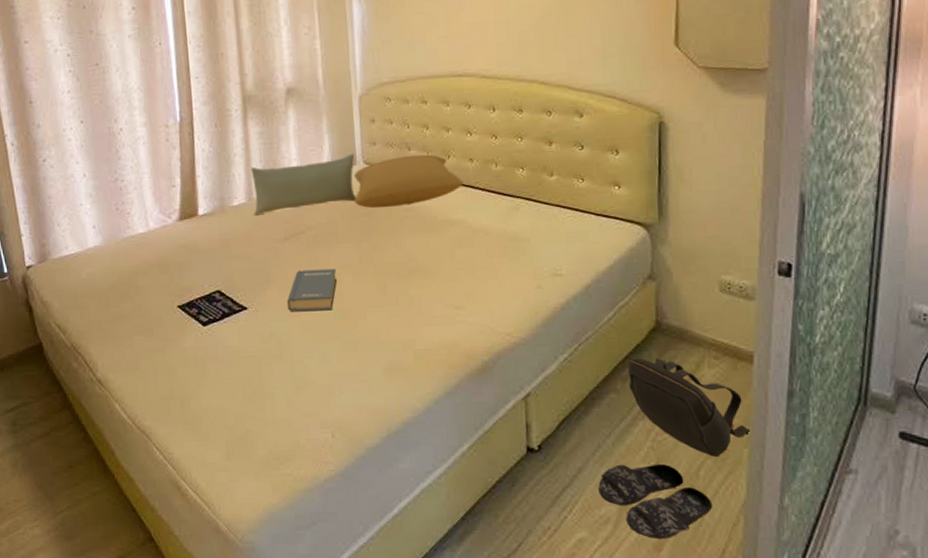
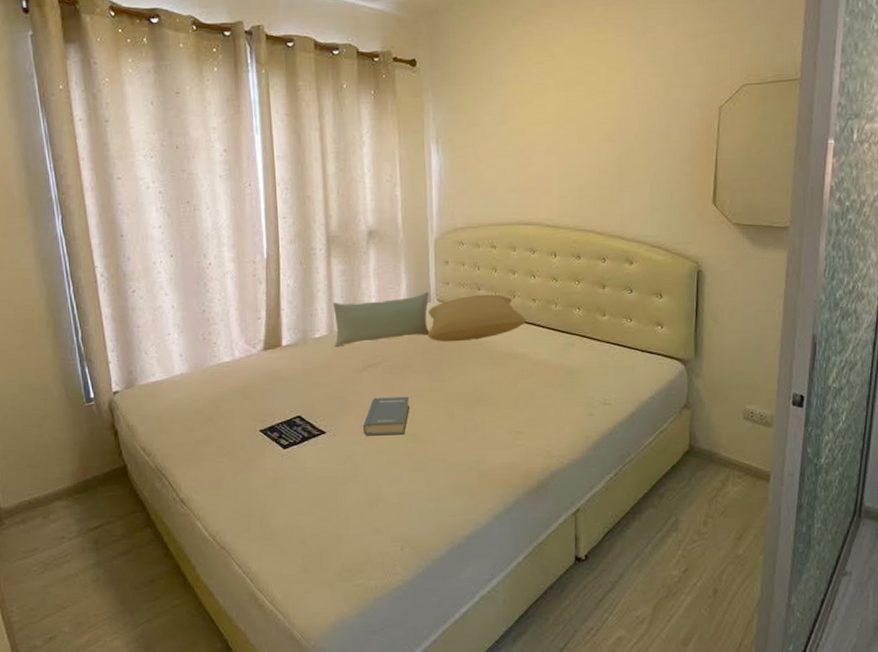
slippers: present [598,464,712,539] -> none [636,570,731,635]
backpack: present [628,357,751,458] -> none [664,477,766,564]

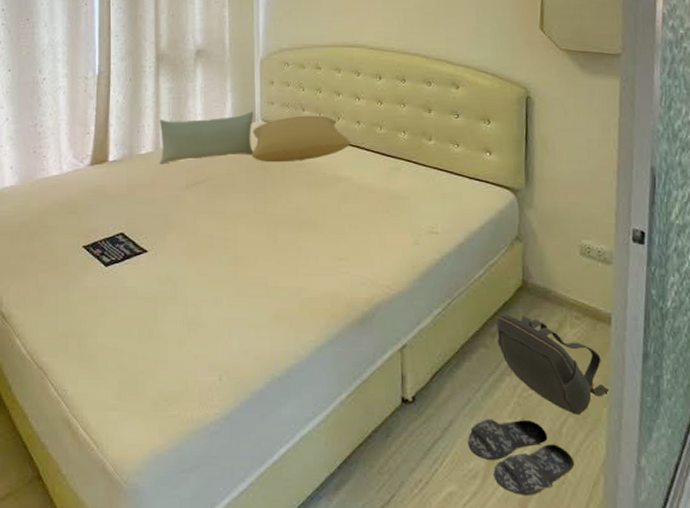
book: present [363,396,409,436] -> none [185,217,232,257]
slippers: none [636,570,731,635] -> present [468,418,574,495]
backpack: none [664,477,766,564] -> present [496,314,610,416]

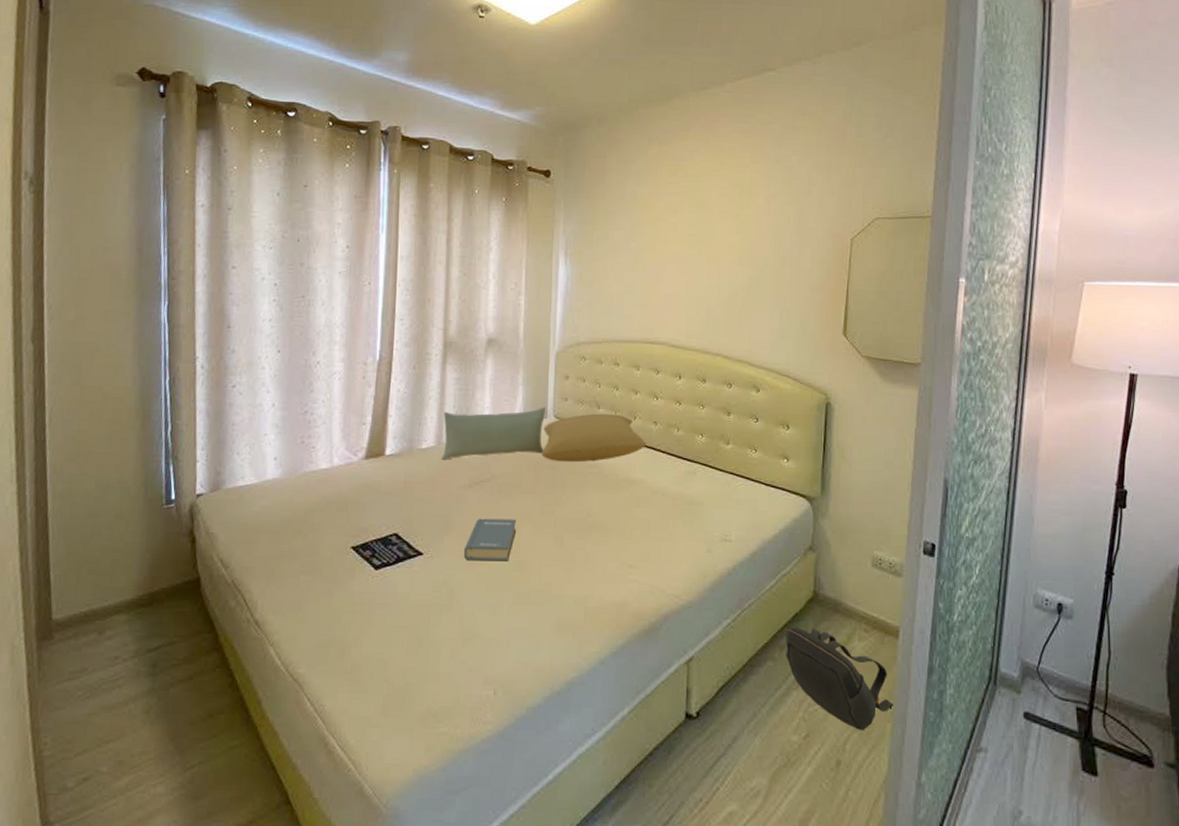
book: none [185,217,232,257] -> present [464,518,516,562]
slippers: present [468,418,574,495] -> none [751,734,855,814]

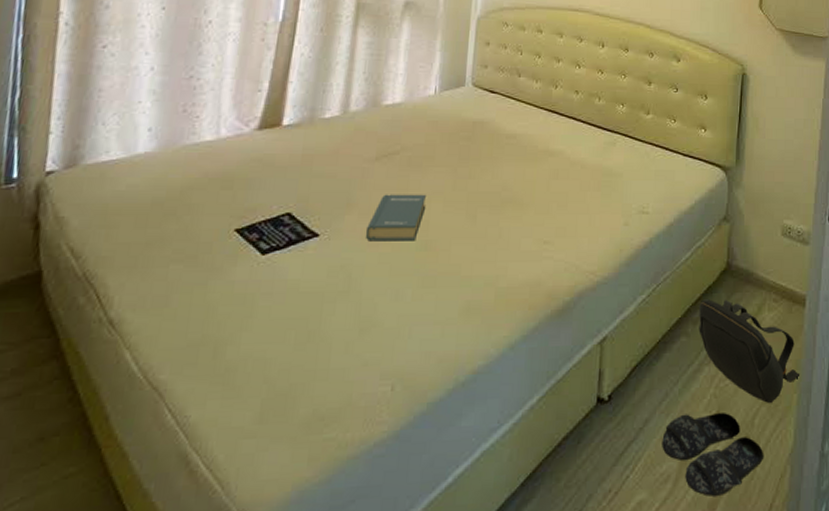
pillow: present [441,407,545,460] -> none [346,74,463,131]
pillow: present [541,413,647,463] -> none [457,81,567,133]
slippers: none [751,734,855,814] -> present [662,413,763,496]

